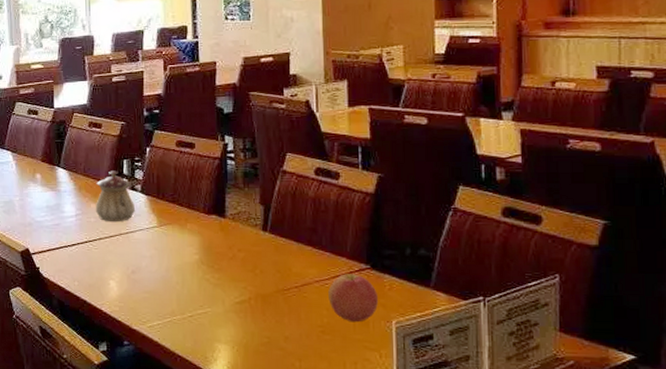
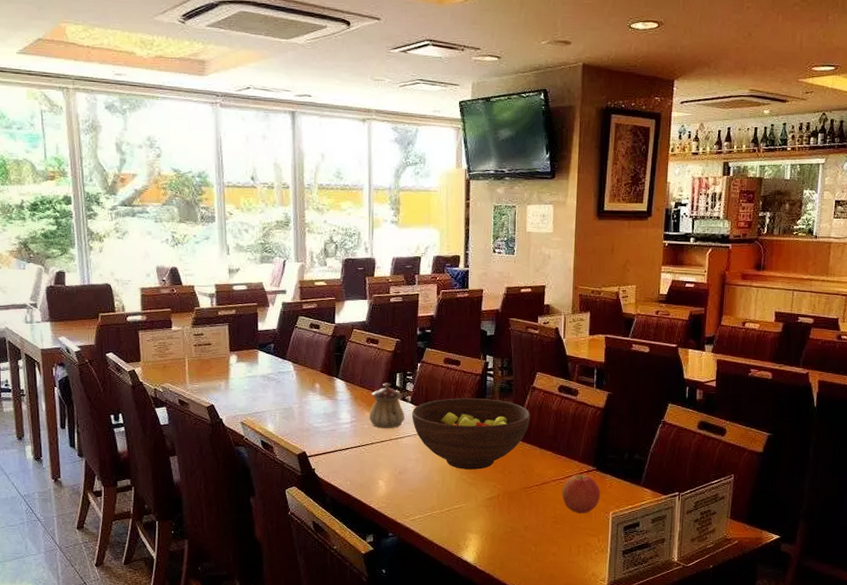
fruit bowl: none [143,186,283,268] -> present [412,398,531,470]

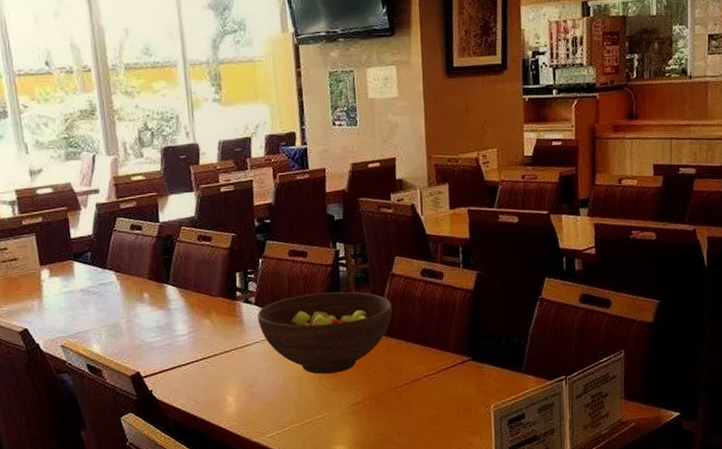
teapot: present [369,383,405,428] -> none [208,284,251,337]
apple: present [562,474,600,514] -> none [435,366,478,411]

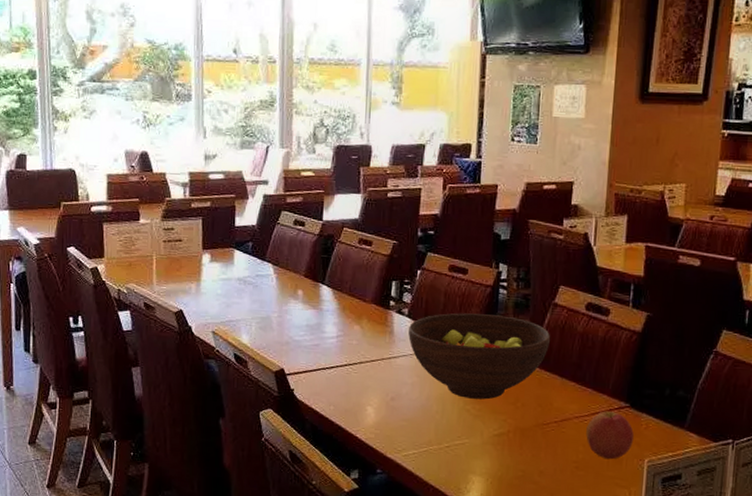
apple: none [435,366,478,411] -> present [586,411,634,460]

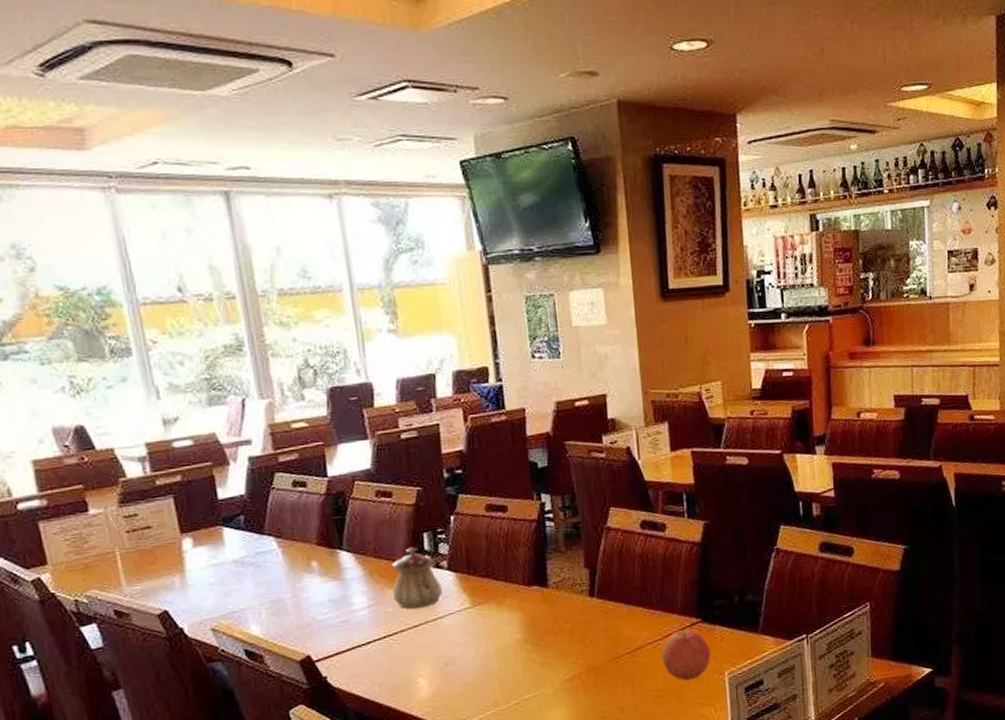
teapot: none [358,292,401,346] -> present [392,547,443,609]
fruit bowl: present [408,313,551,400] -> none [451,549,610,647]

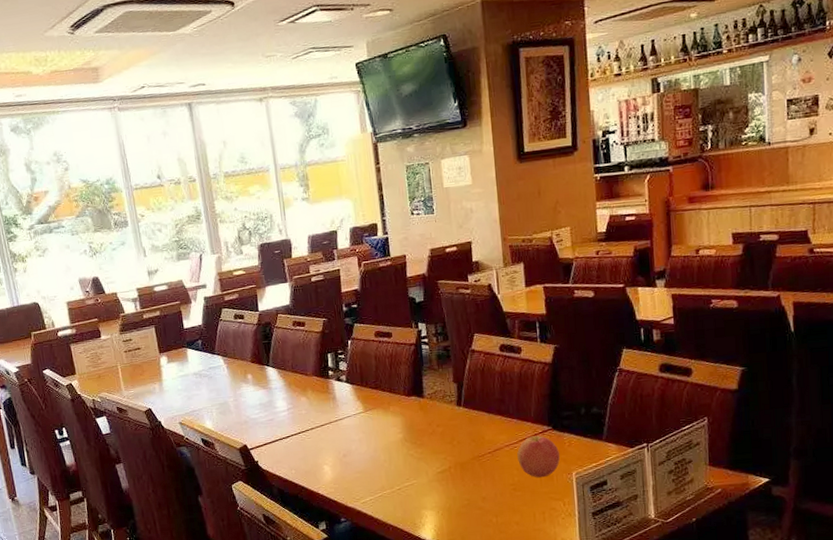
teapot: present [392,547,443,609] -> none [304,364,343,412]

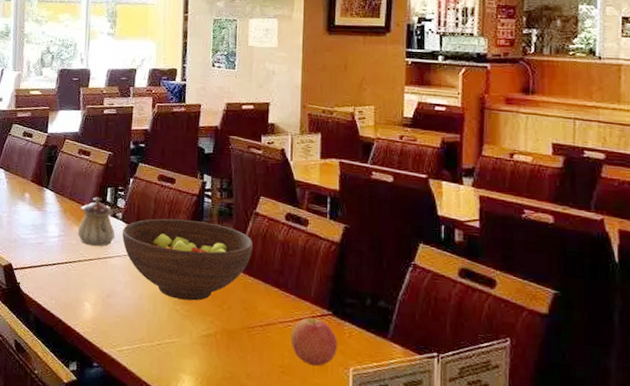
teapot: none [304,364,343,412] -> present [77,197,115,246]
fruit bowl: none [349,368,474,445] -> present [122,218,254,301]

